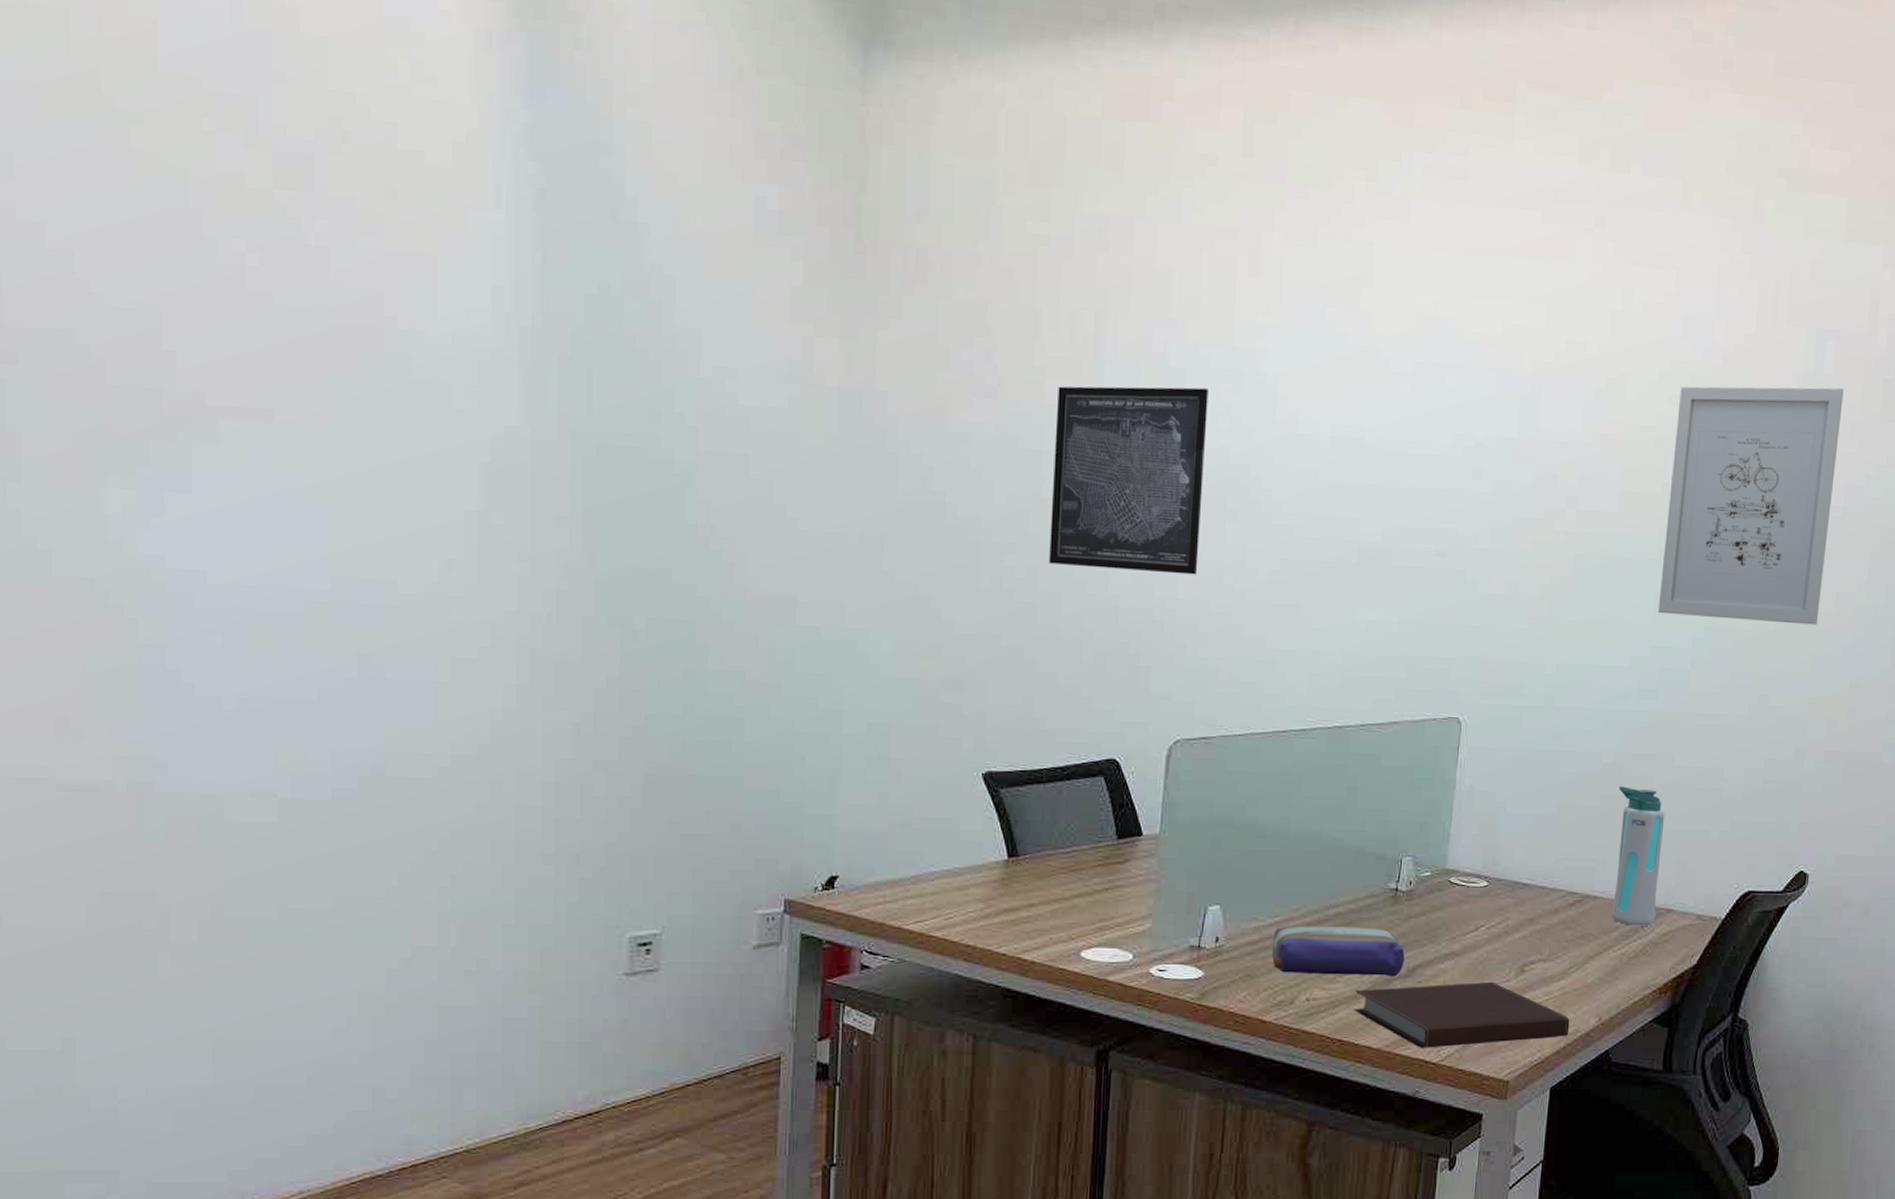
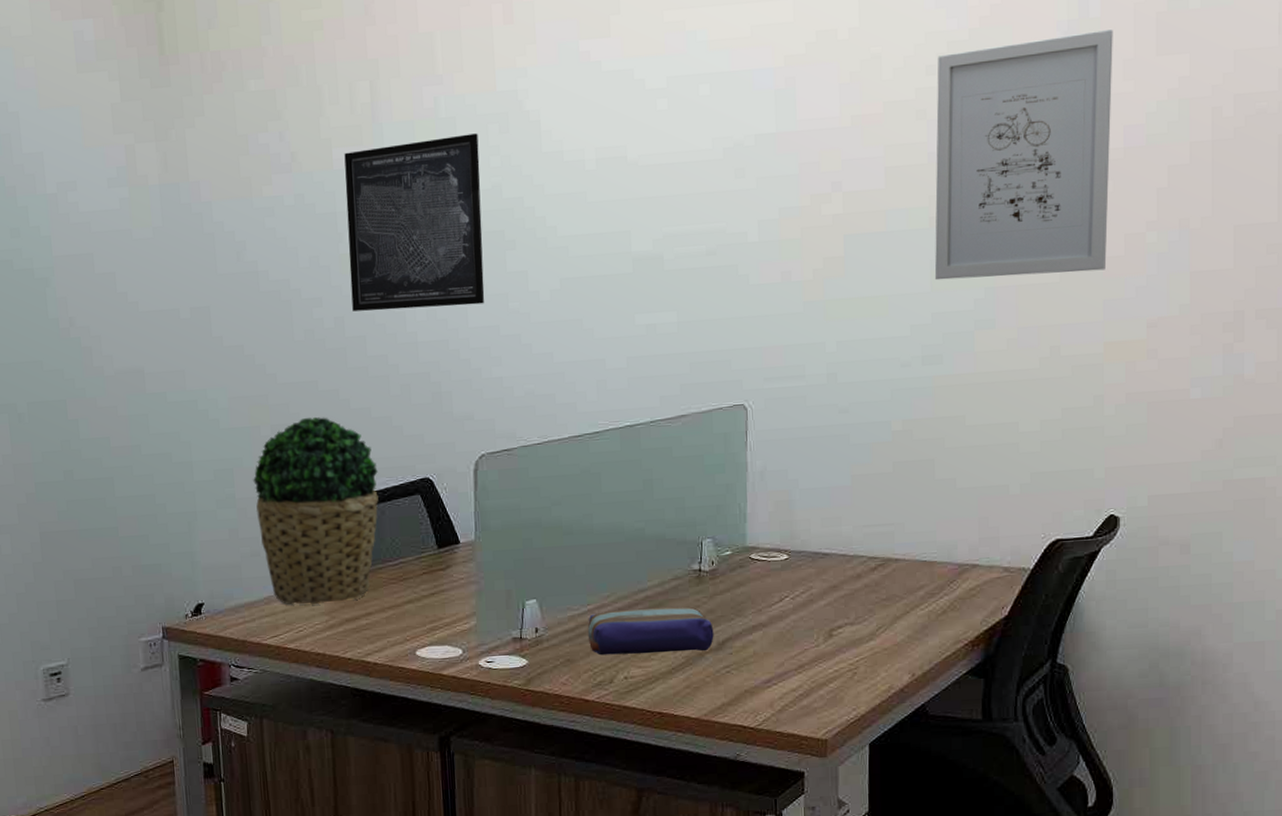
potted plant: none [912,676,1059,890] -> present [253,417,379,605]
notebook: present [1354,981,1570,1048] -> none [669,648,883,715]
water bottle: present [1611,786,1665,926] -> none [911,450,962,584]

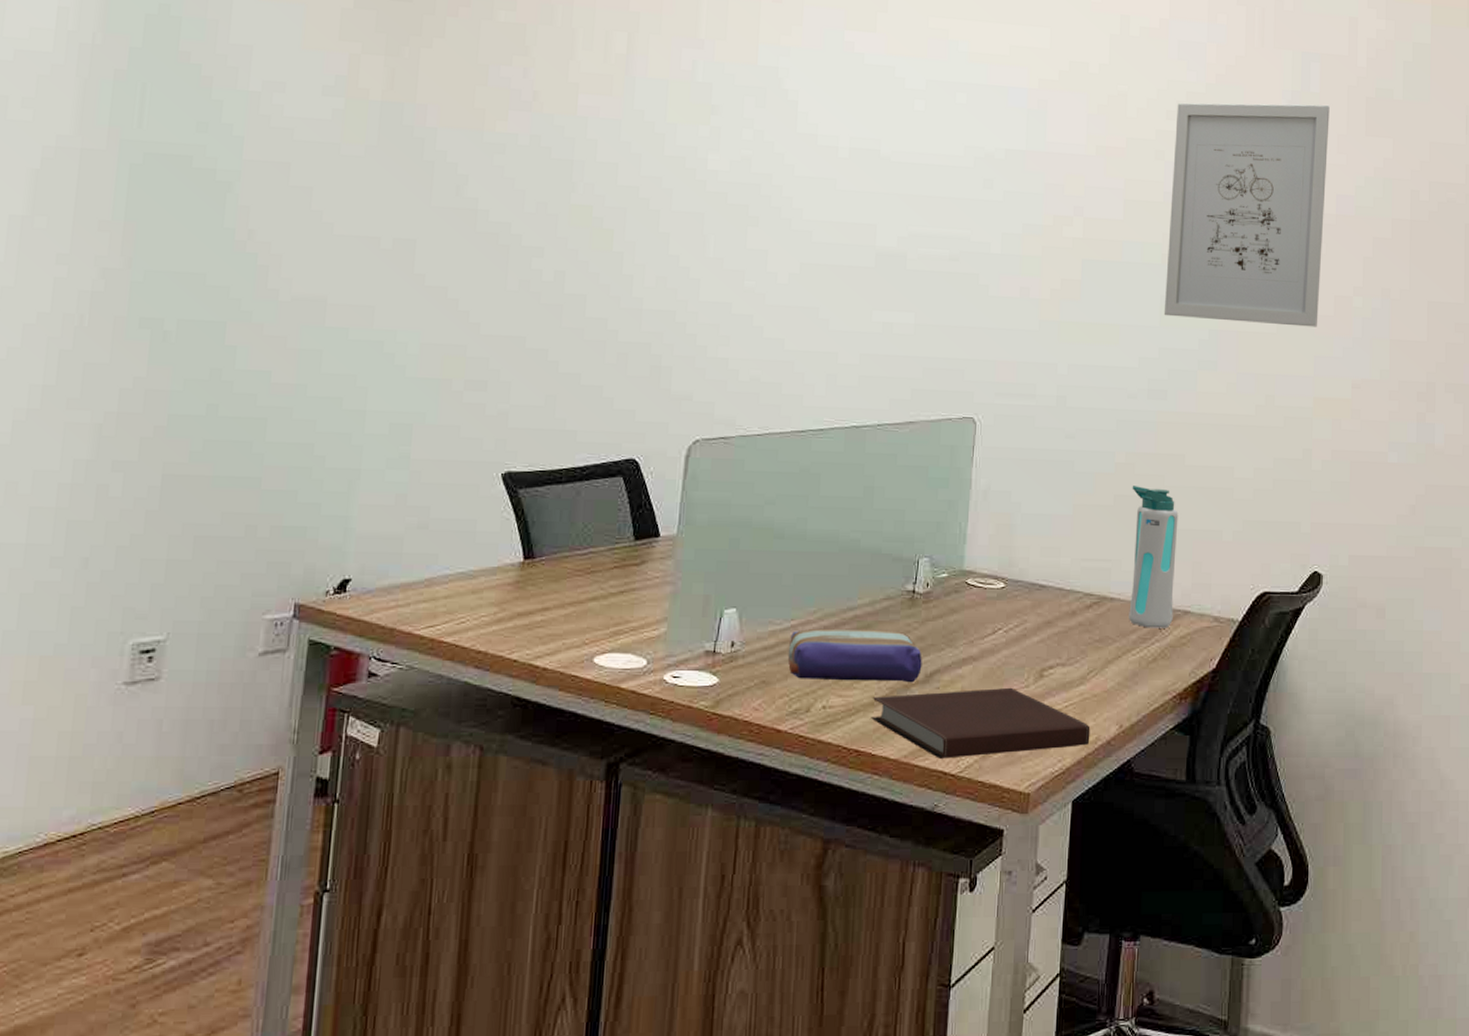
potted plant: present [253,417,379,605] -> none [431,377,579,593]
wall art: present [344,133,485,312] -> none [576,100,733,278]
notebook: none [669,648,883,715] -> present [871,687,1090,759]
water bottle: none [911,450,962,584] -> present [1129,486,1179,628]

